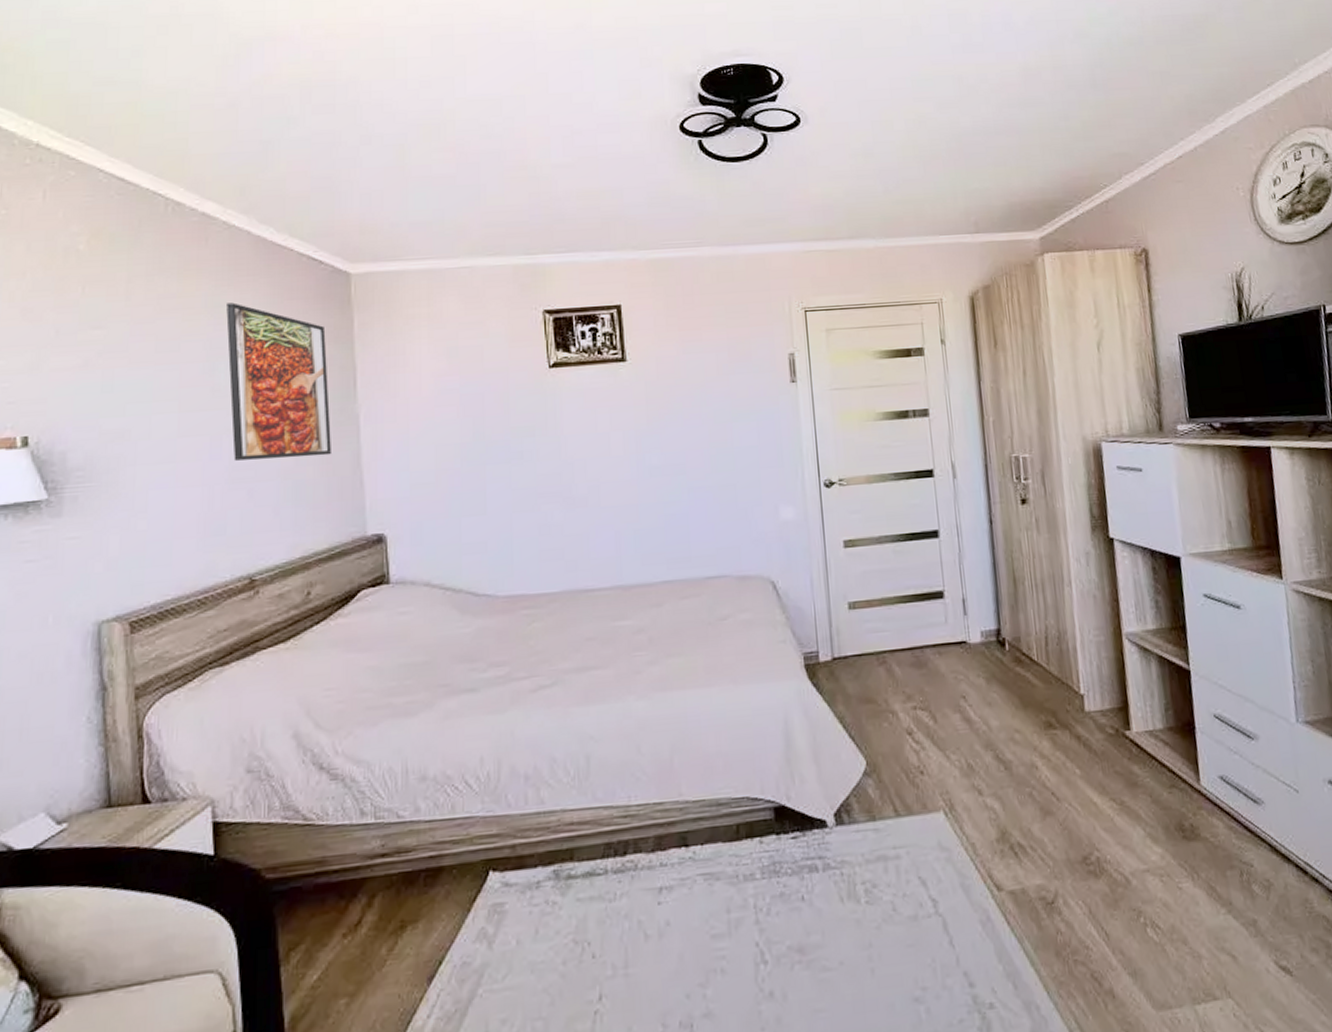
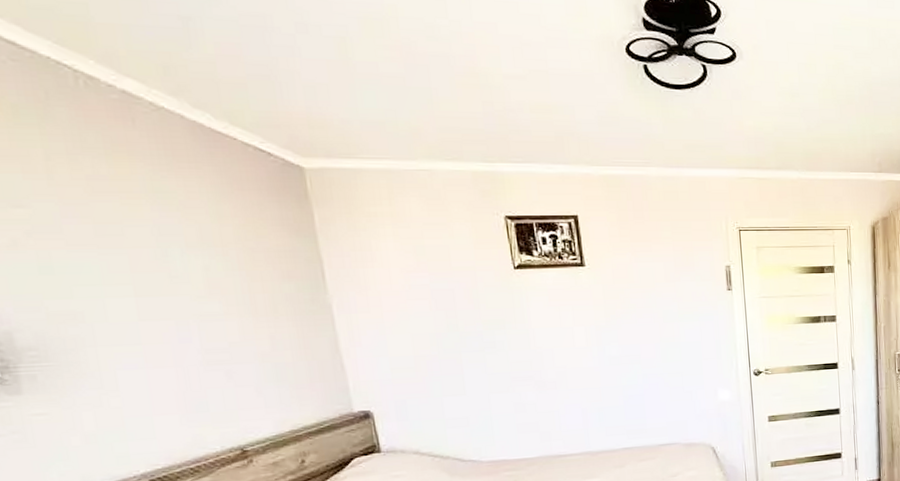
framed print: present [226,302,333,461] -> none [169,189,309,344]

